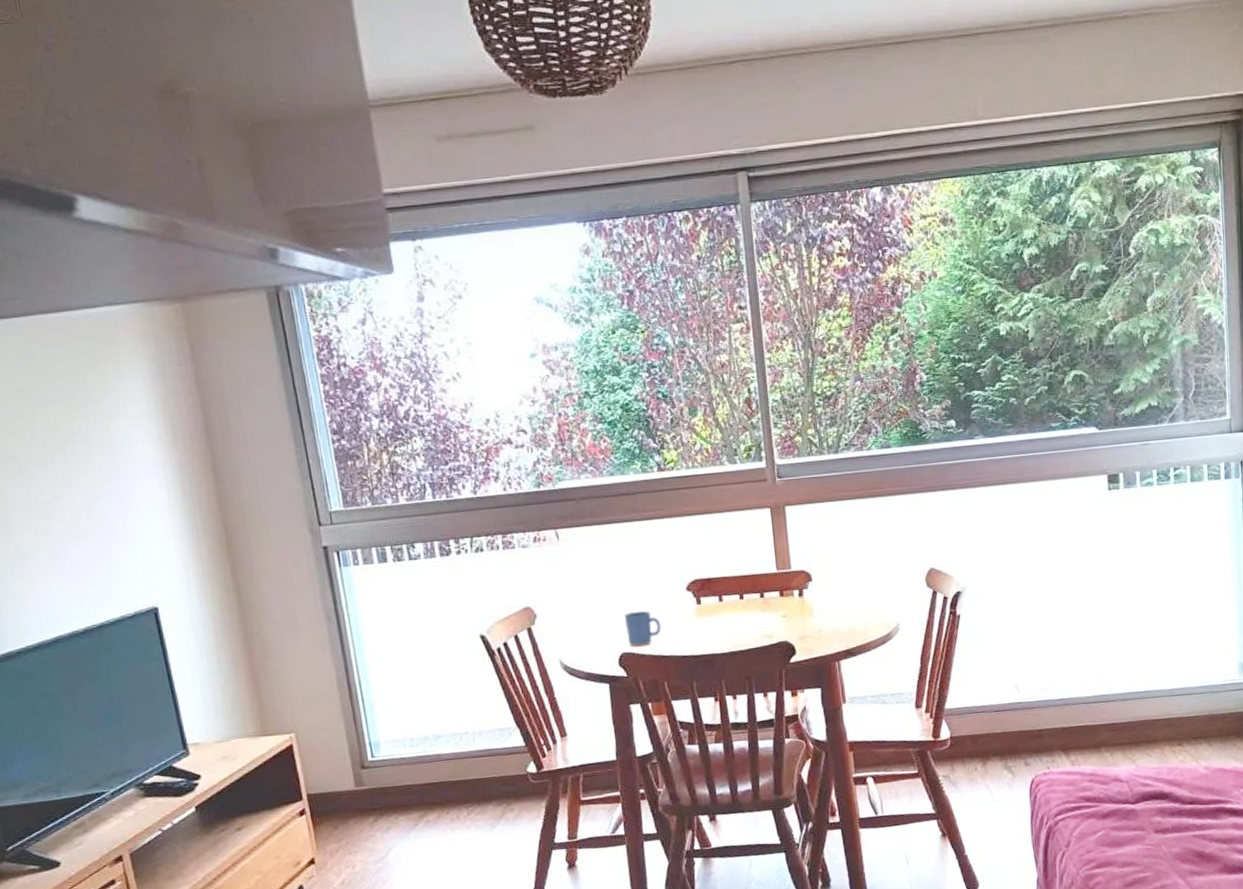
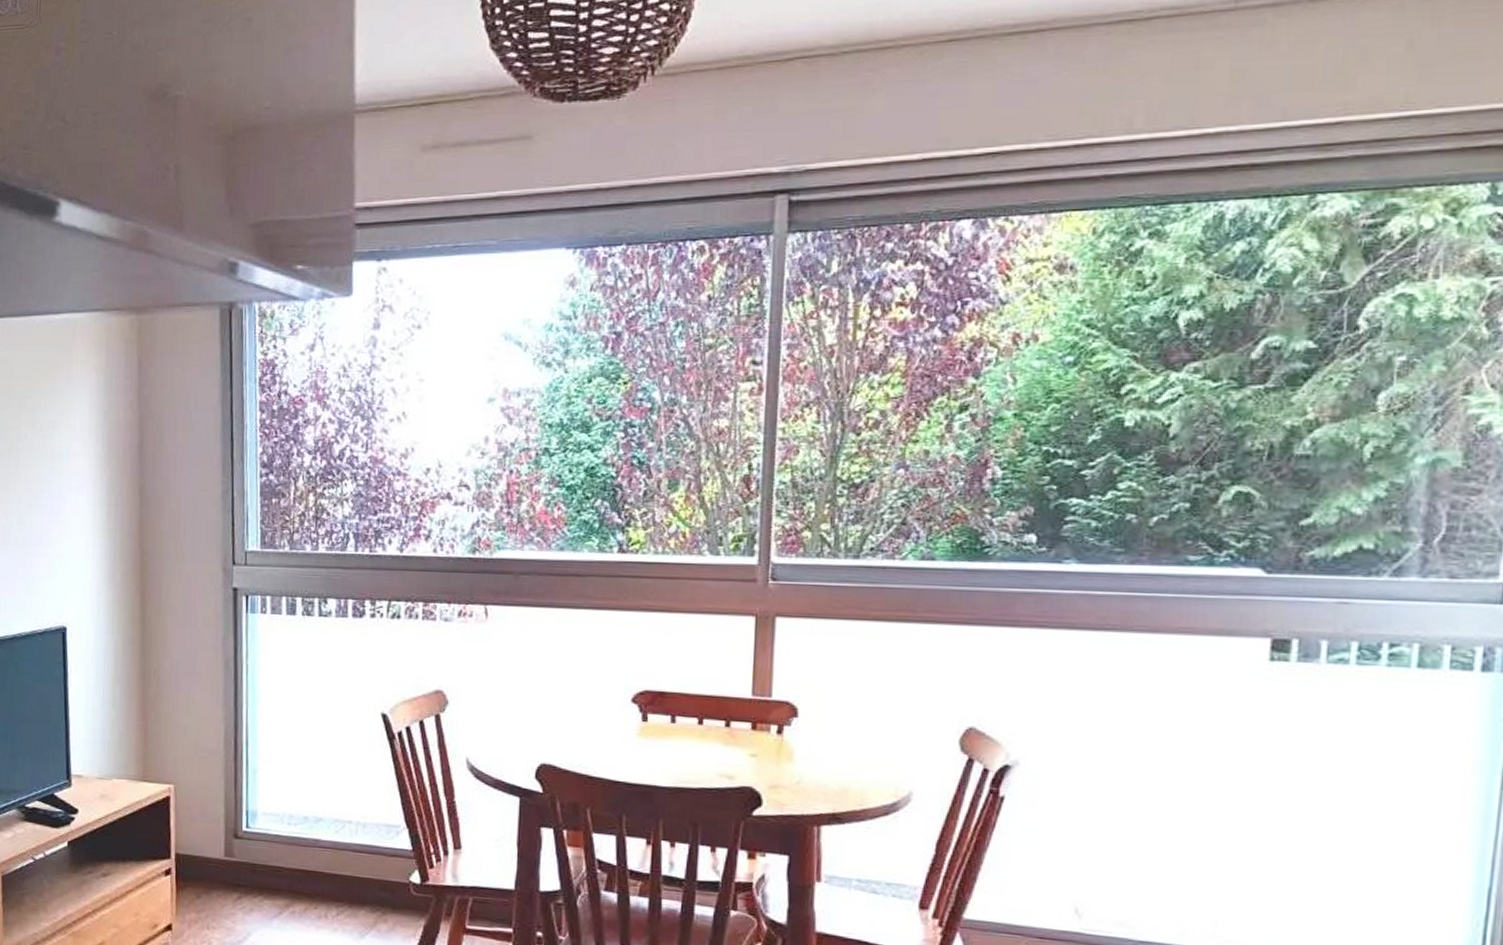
mug: present [624,610,662,647] -> none [550,716,594,760]

